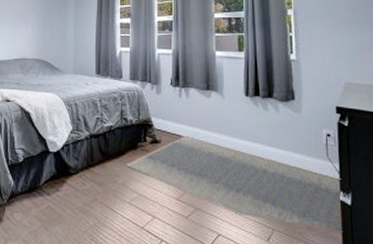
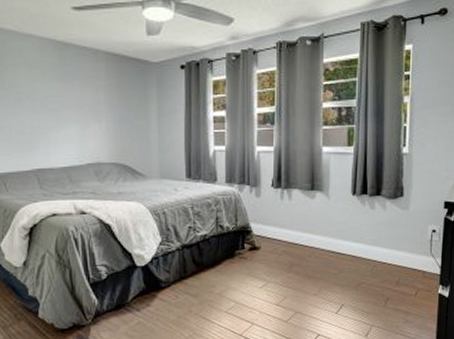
rug: present [126,135,344,232] -> none [222,239,442,323]

